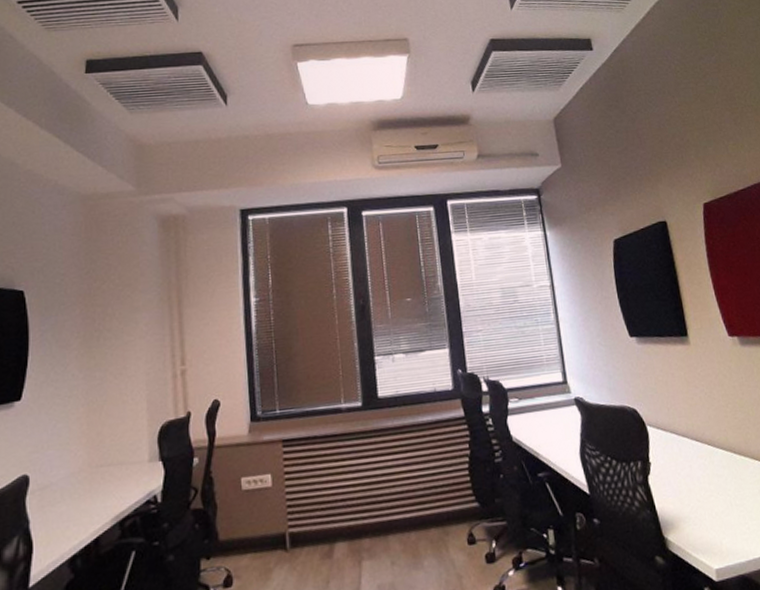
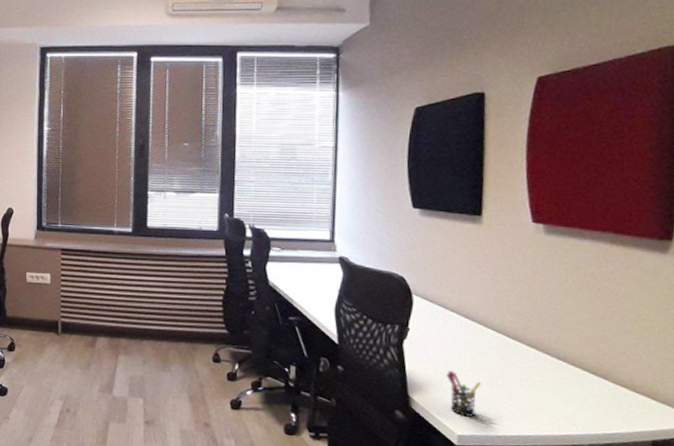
pen holder: none [692,499,725,548] -> present [446,370,482,418]

